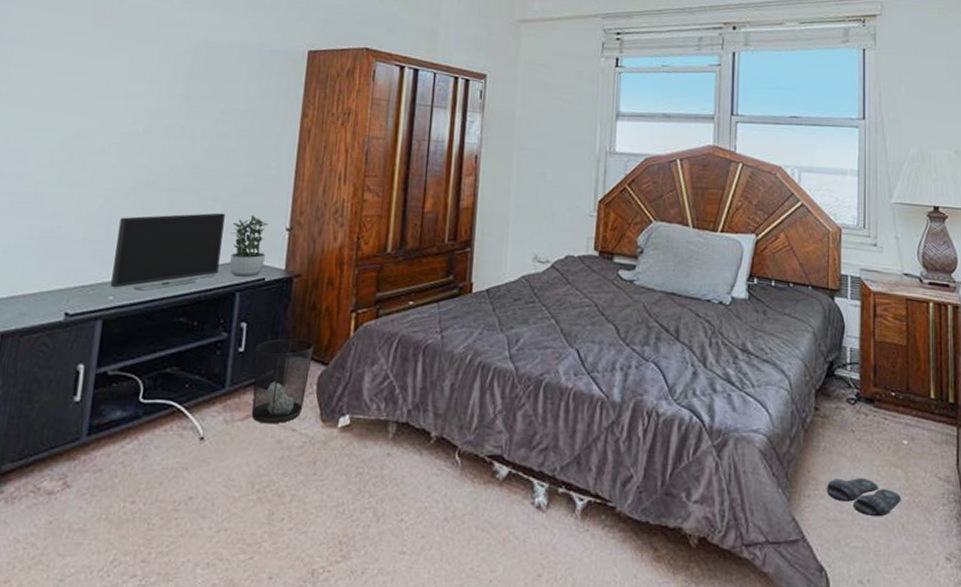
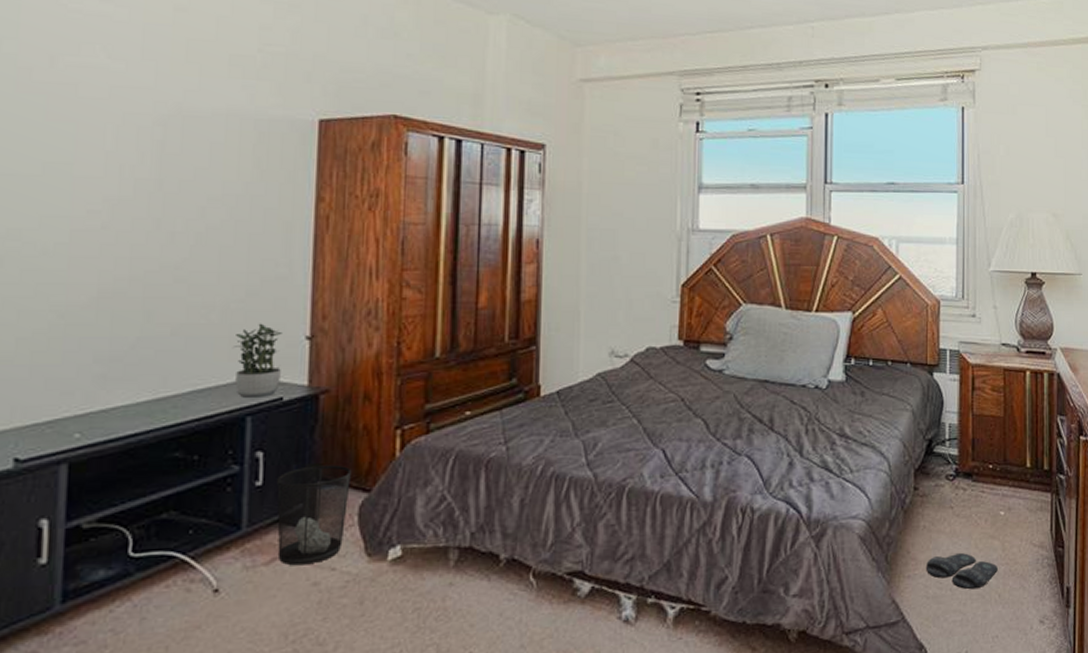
television: present [111,213,225,291] -> none [75,323,224,427]

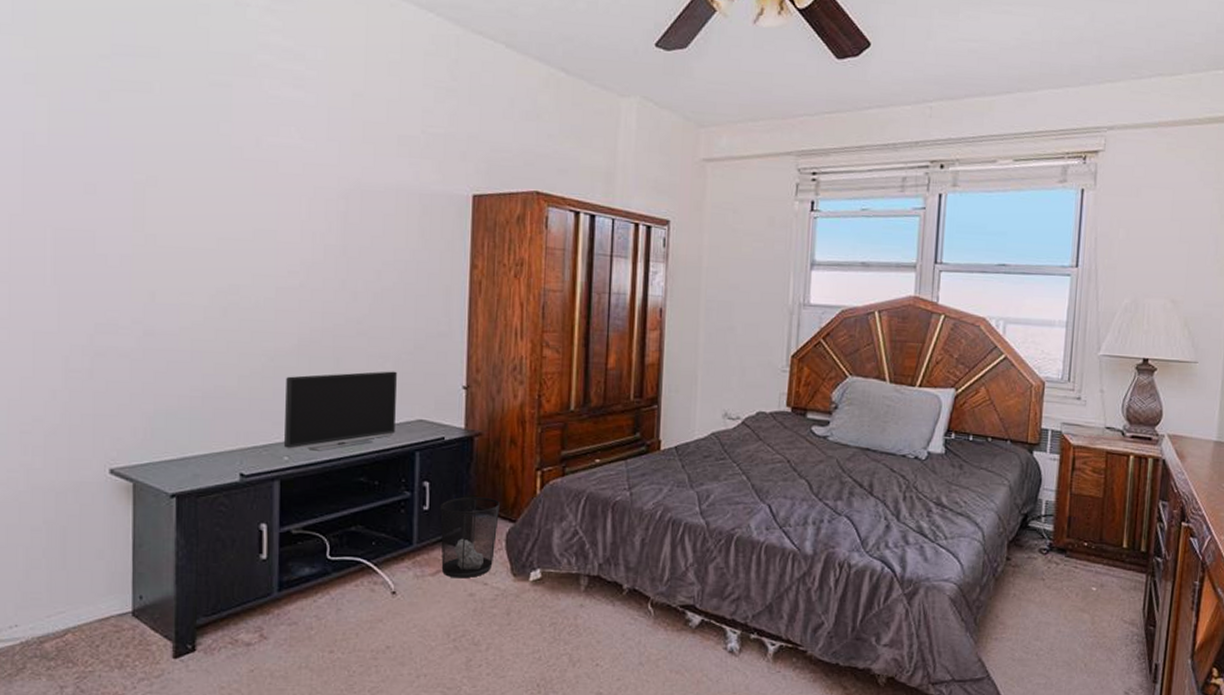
television: none [75,323,224,427] -> present [284,371,397,451]
potted plant: present [234,323,282,399] -> none [405,373,444,437]
slippers: present [927,553,998,589] -> none [1014,622,1086,656]

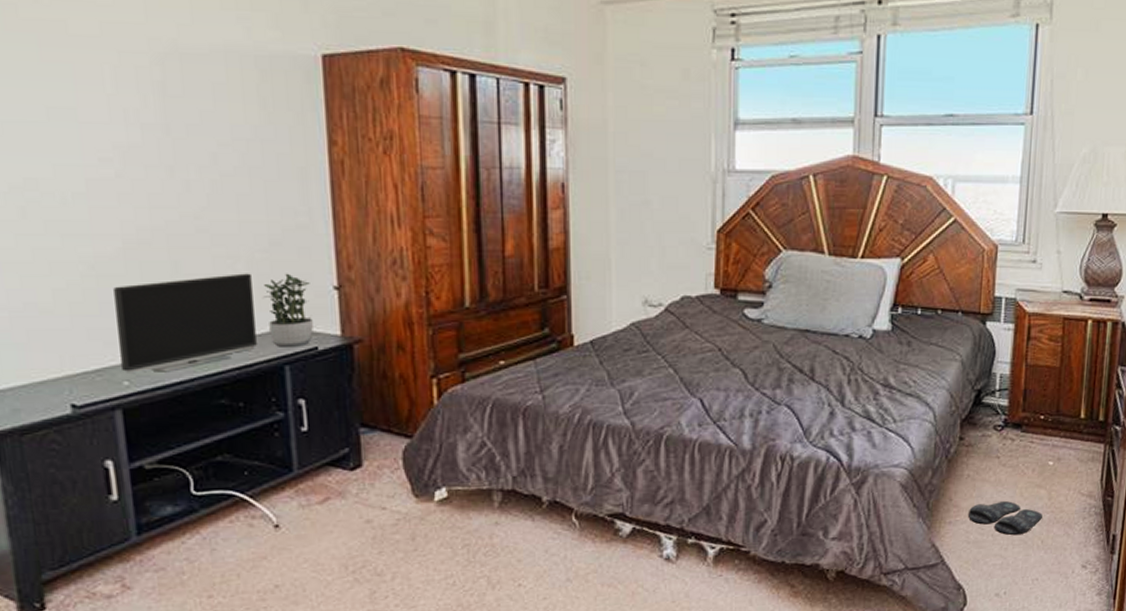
potted plant: none [405,373,444,437] -> present [263,273,313,349]
waste bin: present [439,496,500,579] -> none [320,412,392,505]
slippers: none [1014,622,1086,656] -> present [969,501,1042,535]

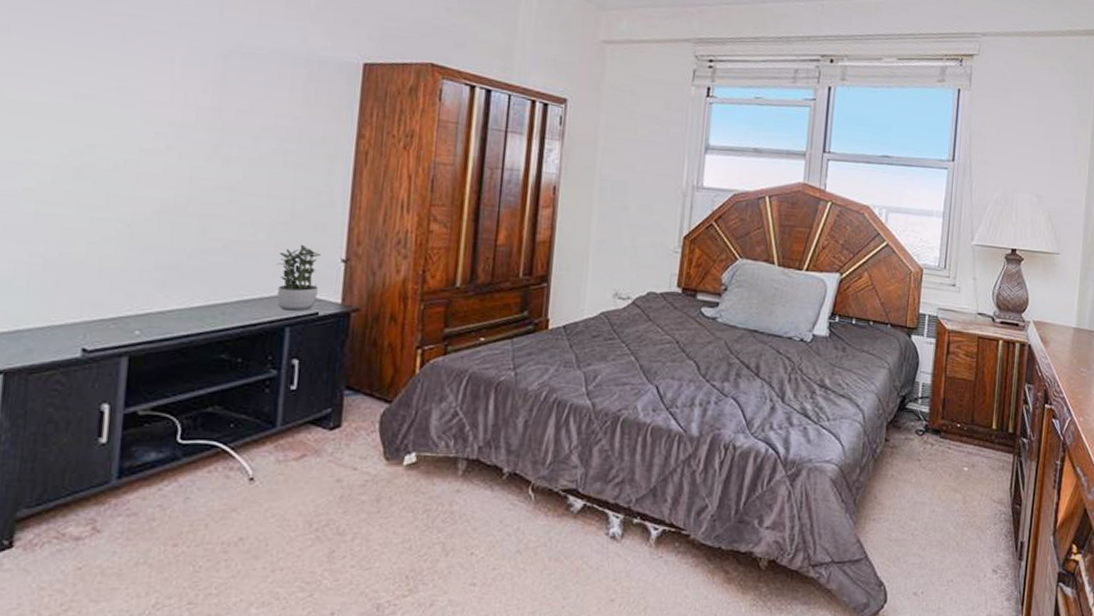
television: present [113,273,257,375] -> none [136,241,270,325]
slippers: present [969,501,1042,535] -> none [891,503,958,535]

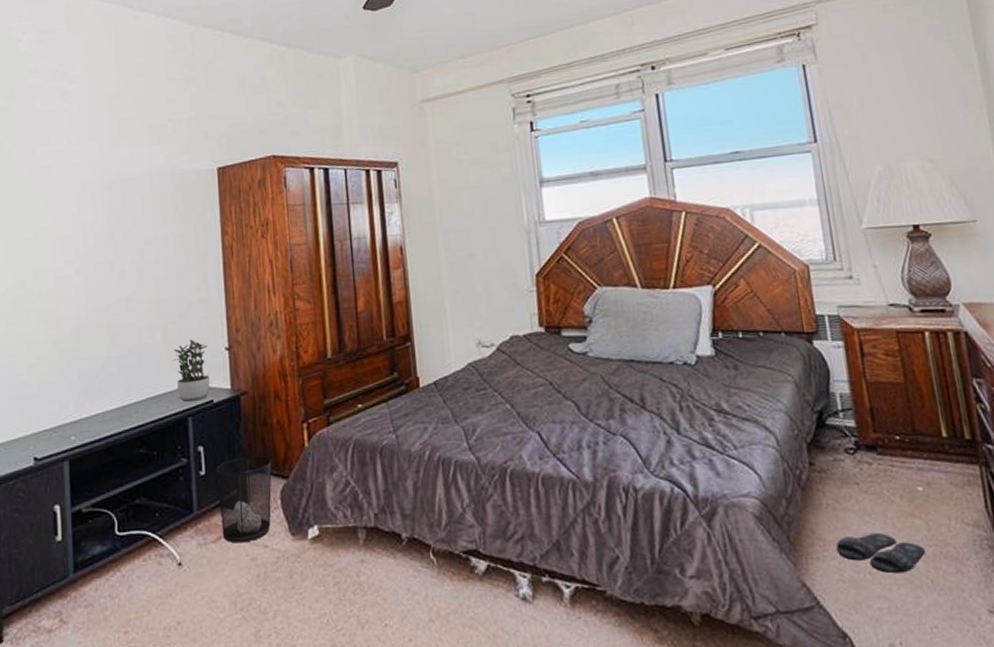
waste bin: none [306,375,375,463] -> present [214,455,272,544]
slippers: none [891,503,958,535] -> present [836,533,925,573]

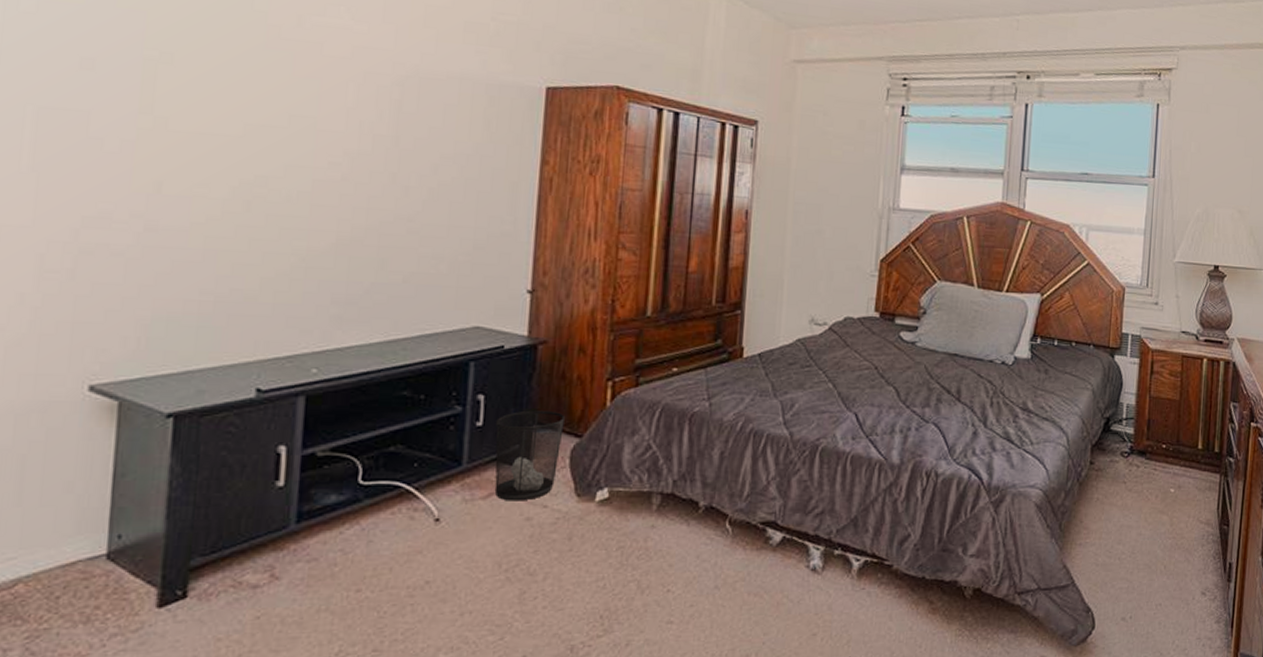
potted plant: present [173,339,210,403] -> none [460,275,506,346]
slippers: present [836,533,925,573] -> none [1097,526,1165,559]

